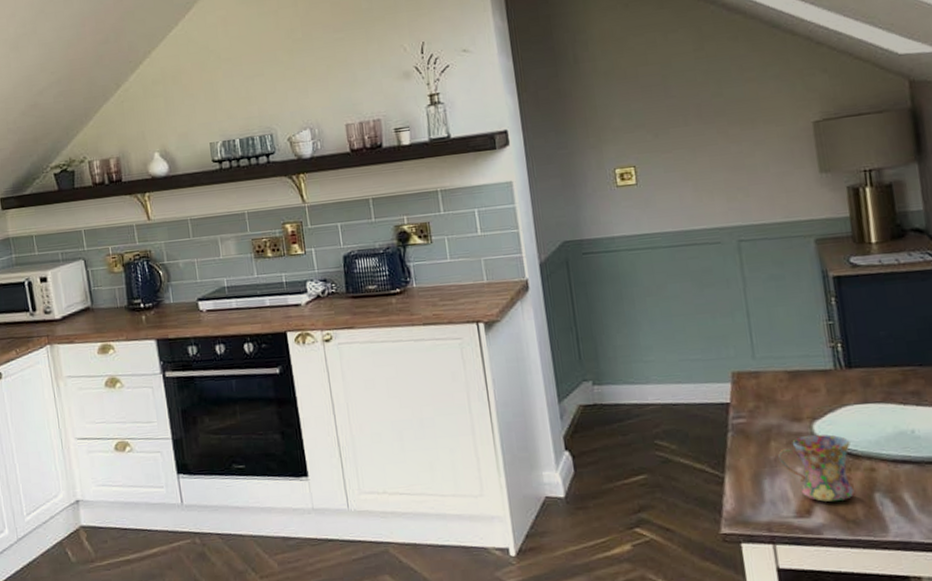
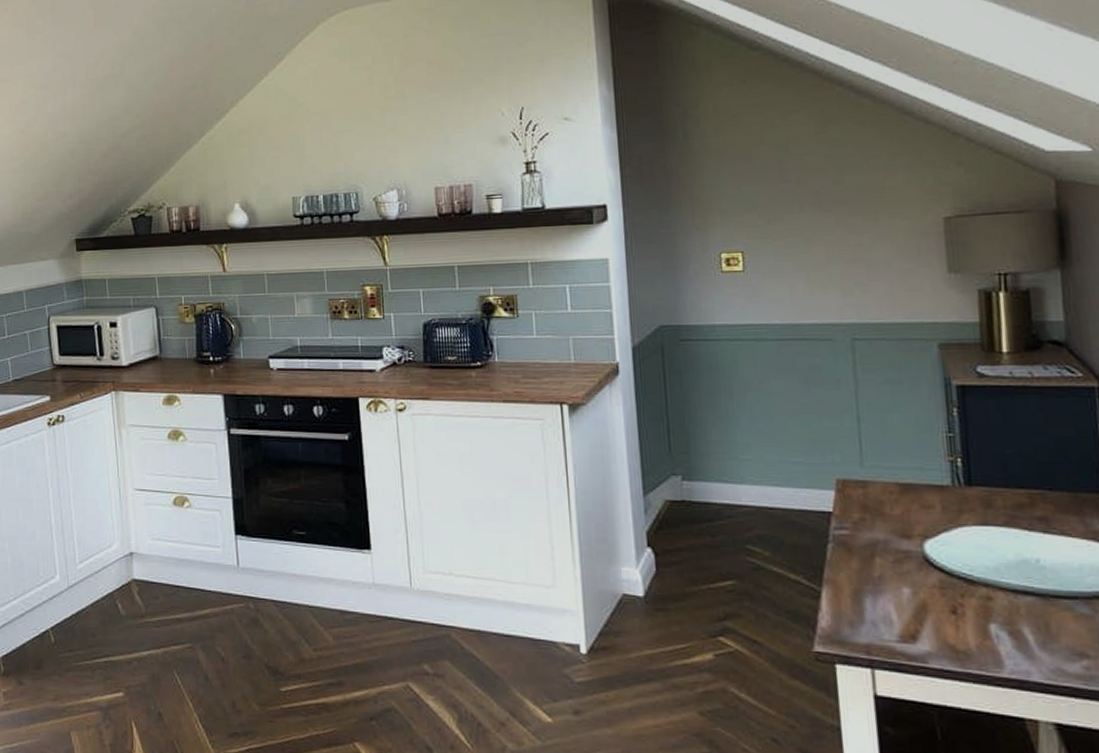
mug: present [778,434,855,502] -> none [883,554,967,628]

